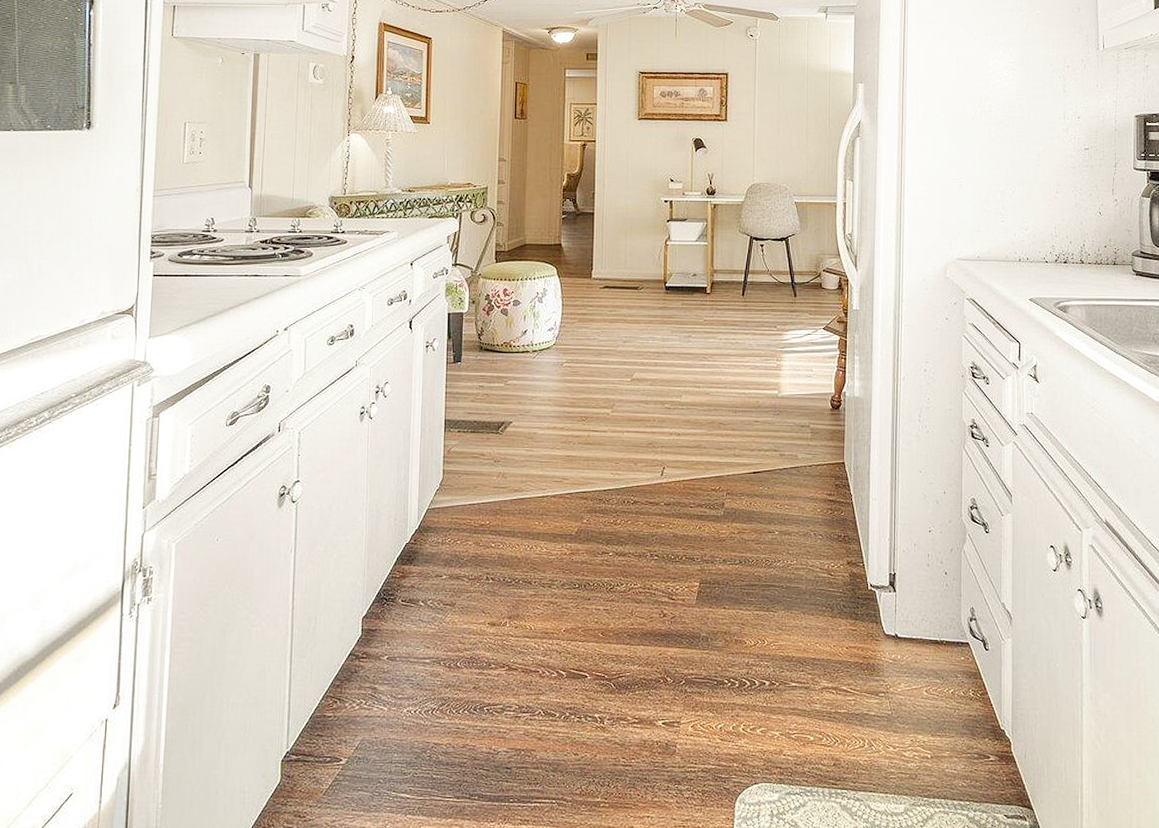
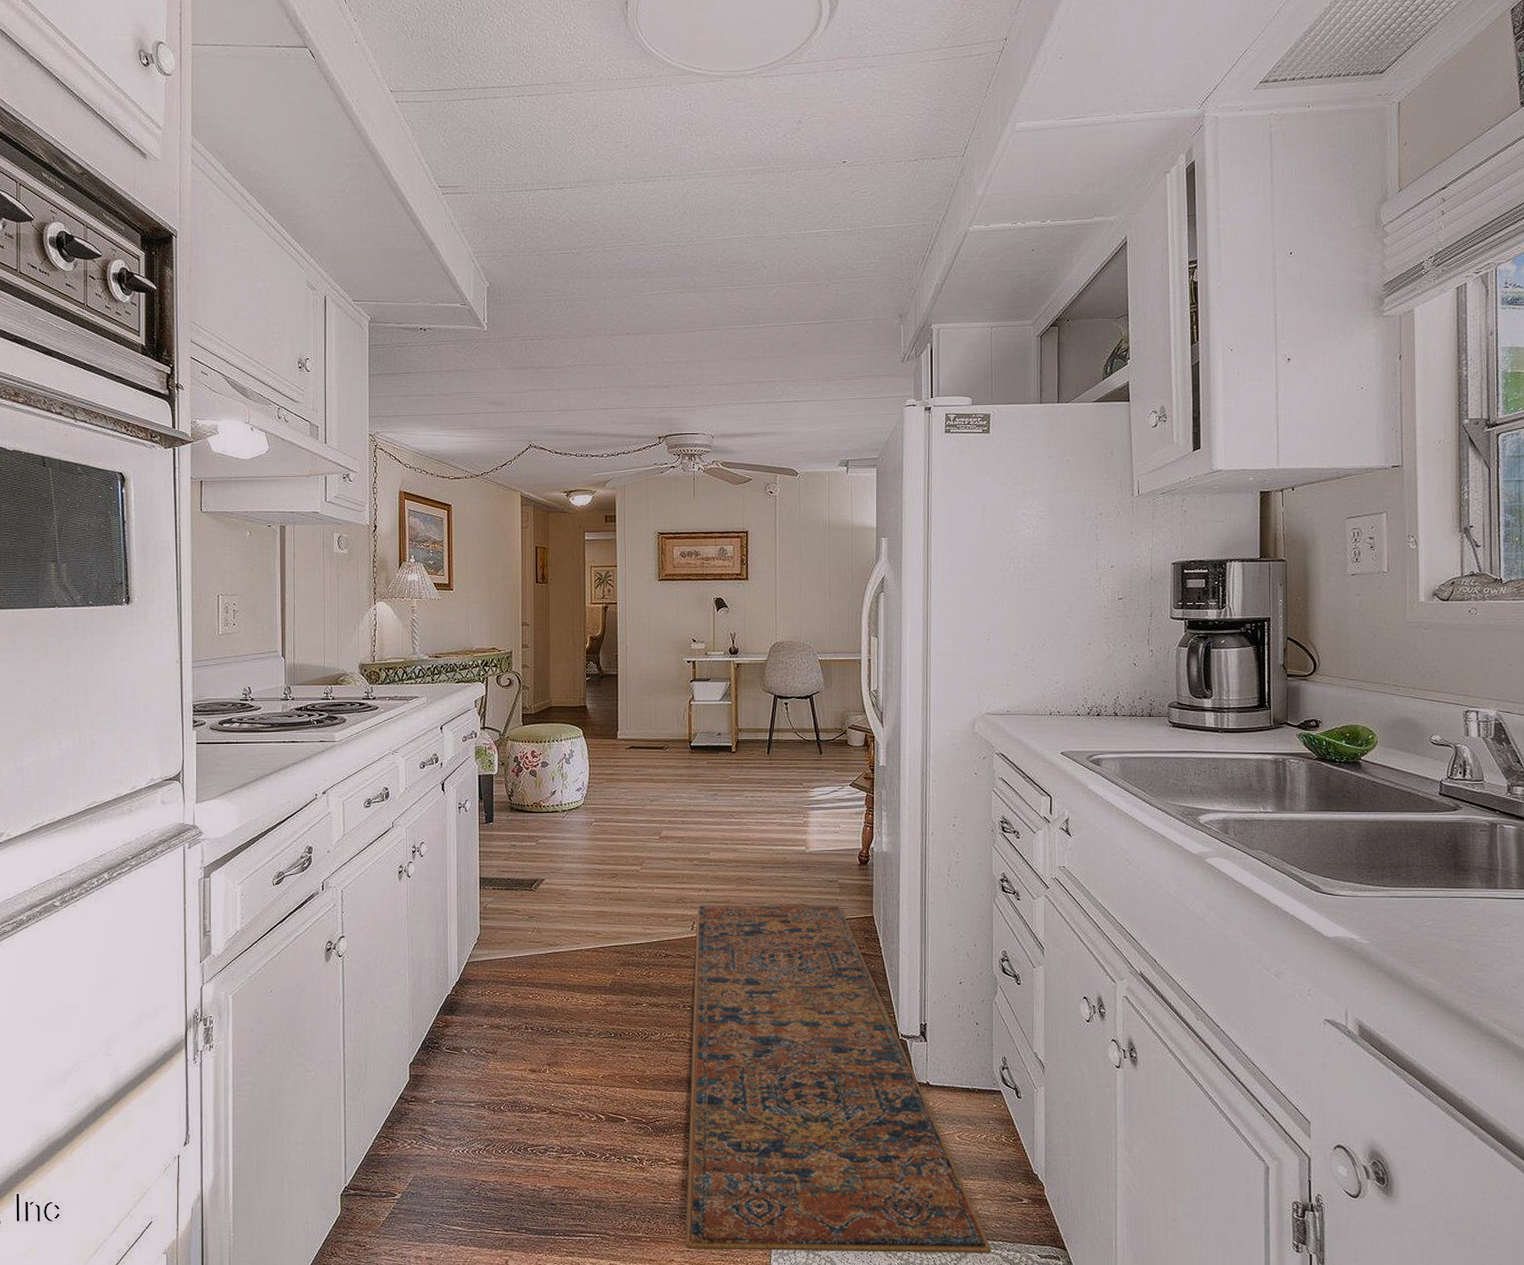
rug: none [645,450,958,816] -> present [685,905,991,1253]

